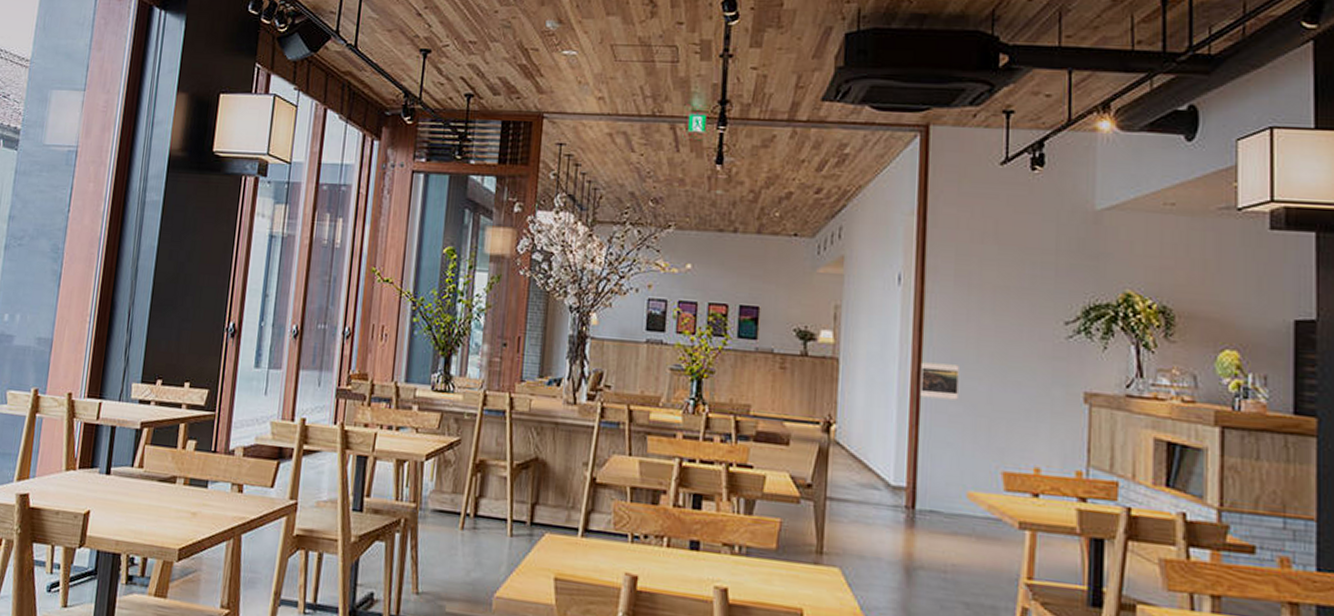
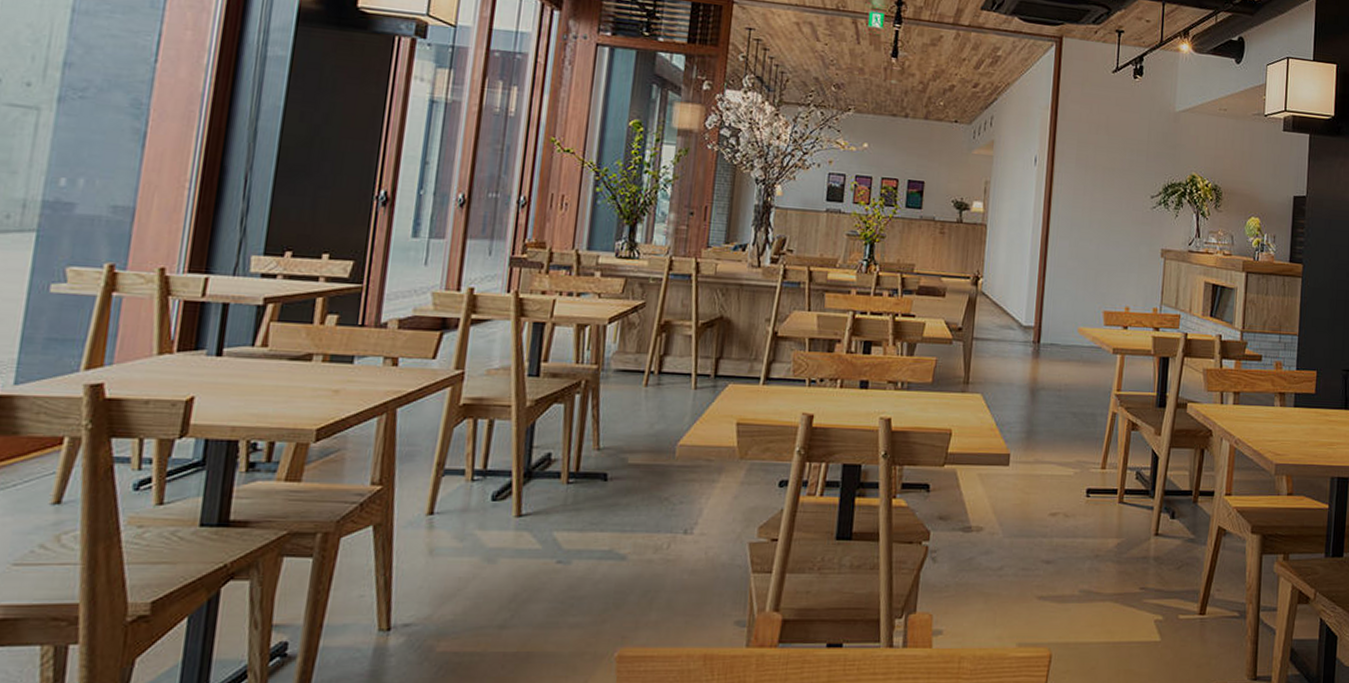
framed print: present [920,362,959,400] -> none [1047,227,1076,257]

